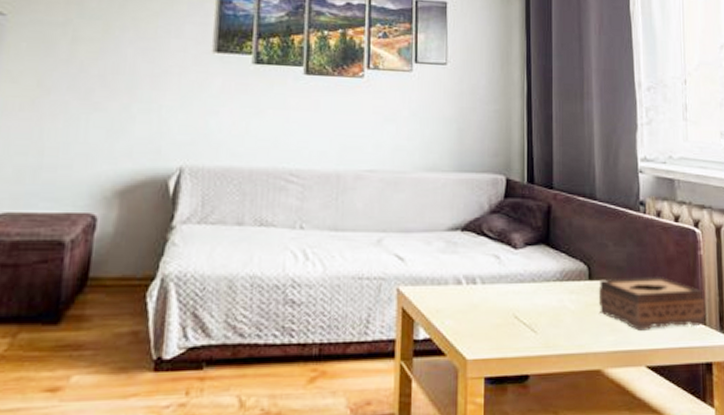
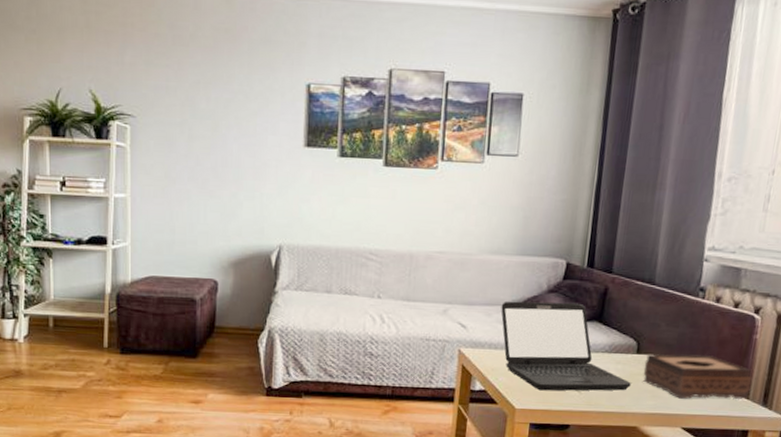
laptop: none [441,224,588,334] -> present [501,301,631,391]

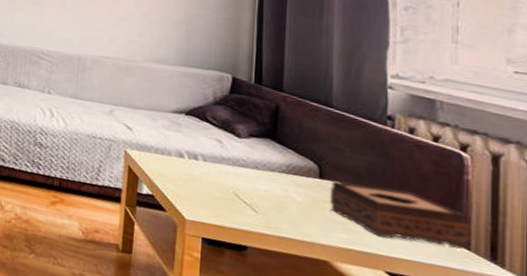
laptop: present [501,301,631,391] -> none [166,109,316,218]

